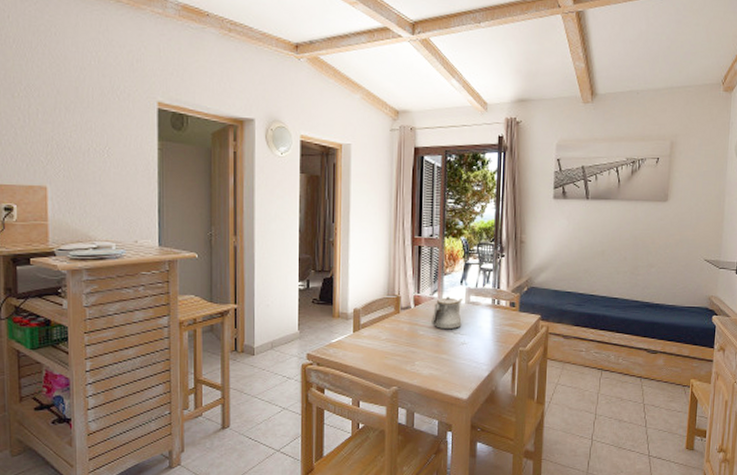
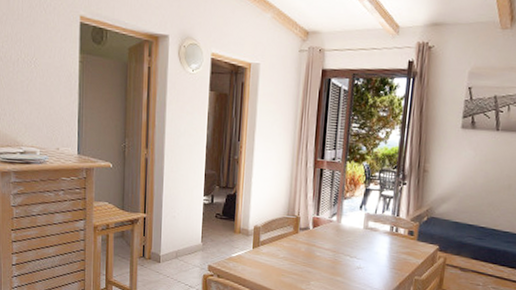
teapot: present [431,296,462,330] -> none [328,220,361,254]

